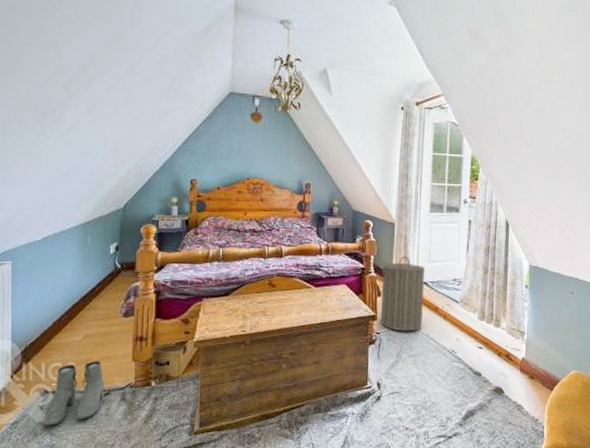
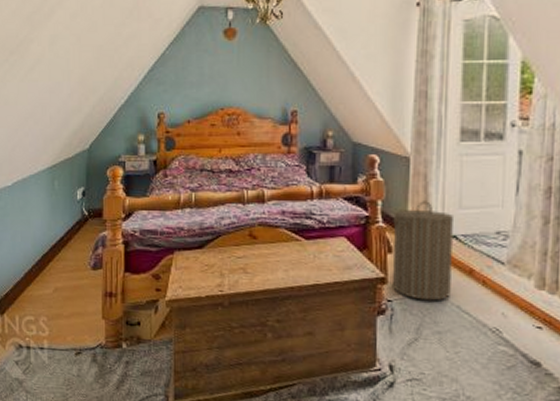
boots: present [43,361,105,426] -> none [19,316,76,383]

